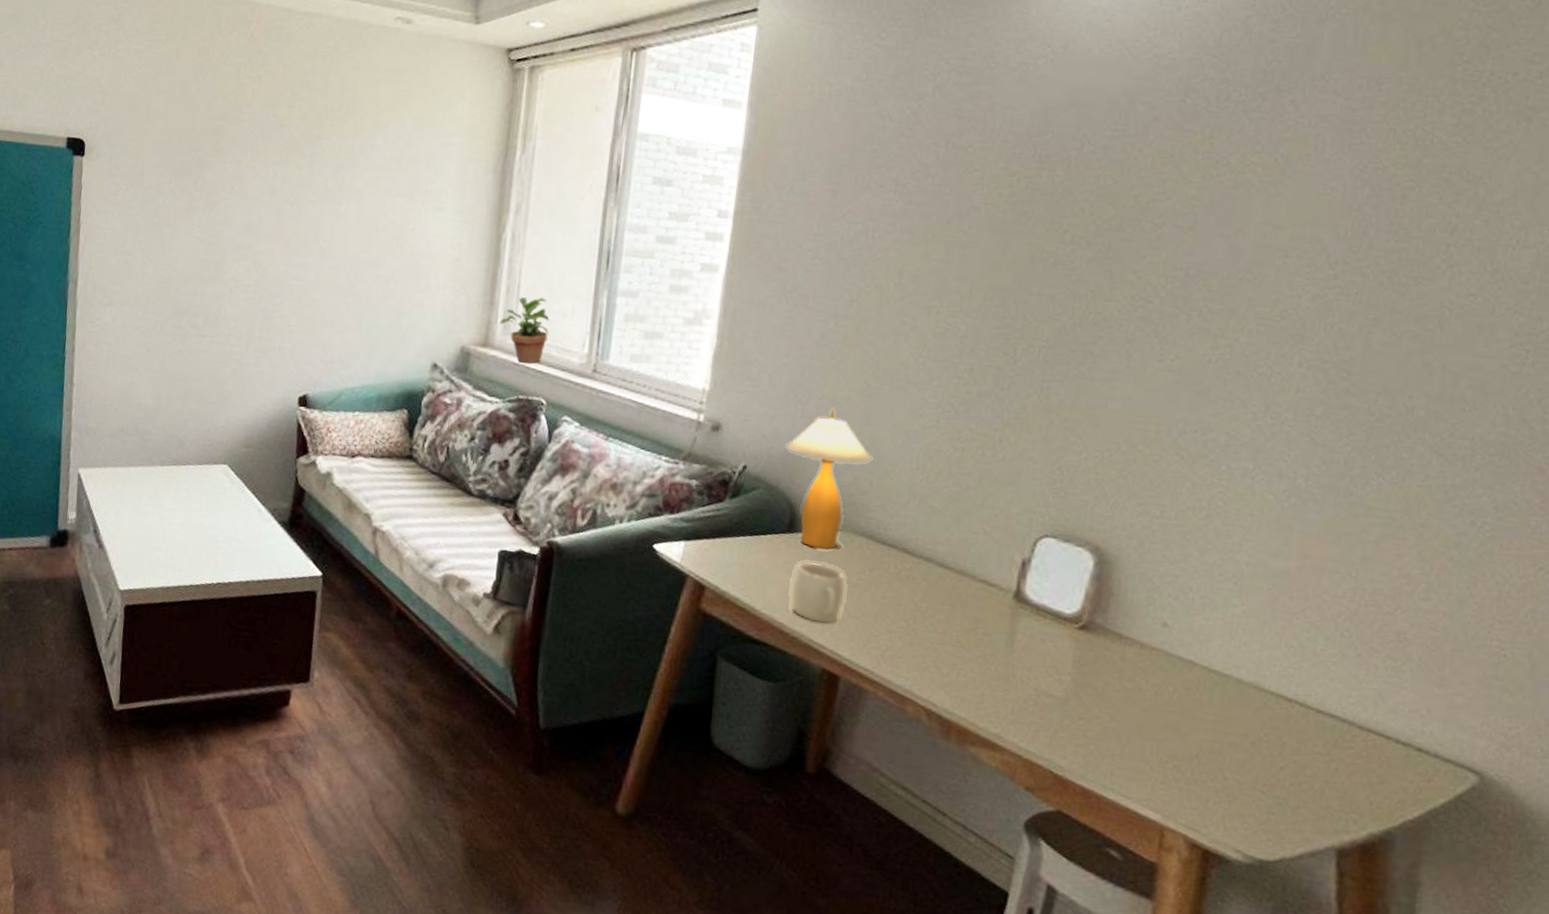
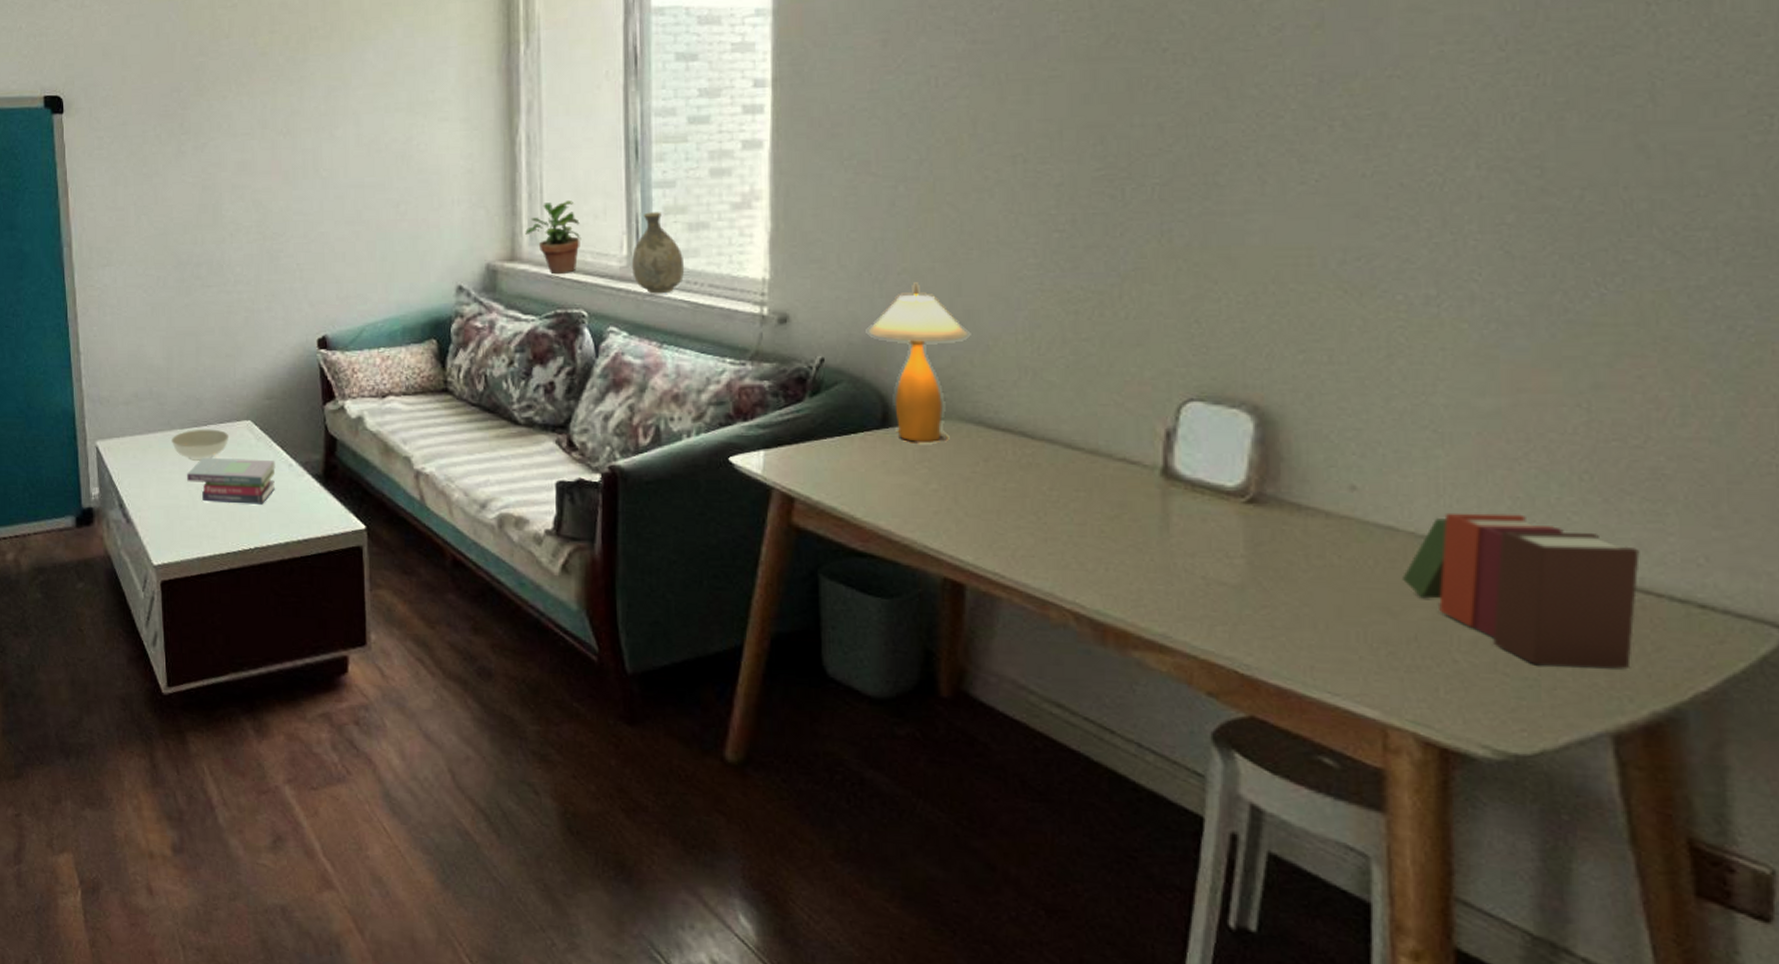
bowl: none [151,467,206,497] -> present [172,429,230,461]
books: none [161,495,246,544] -> present [187,457,276,505]
vase: none [590,317,637,392] -> present [632,212,685,294]
mug: present [791,563,845,624] -> none [895,459,958,526]
books: none [1193,653,1379,797] -> present [1403,512,1640,670]

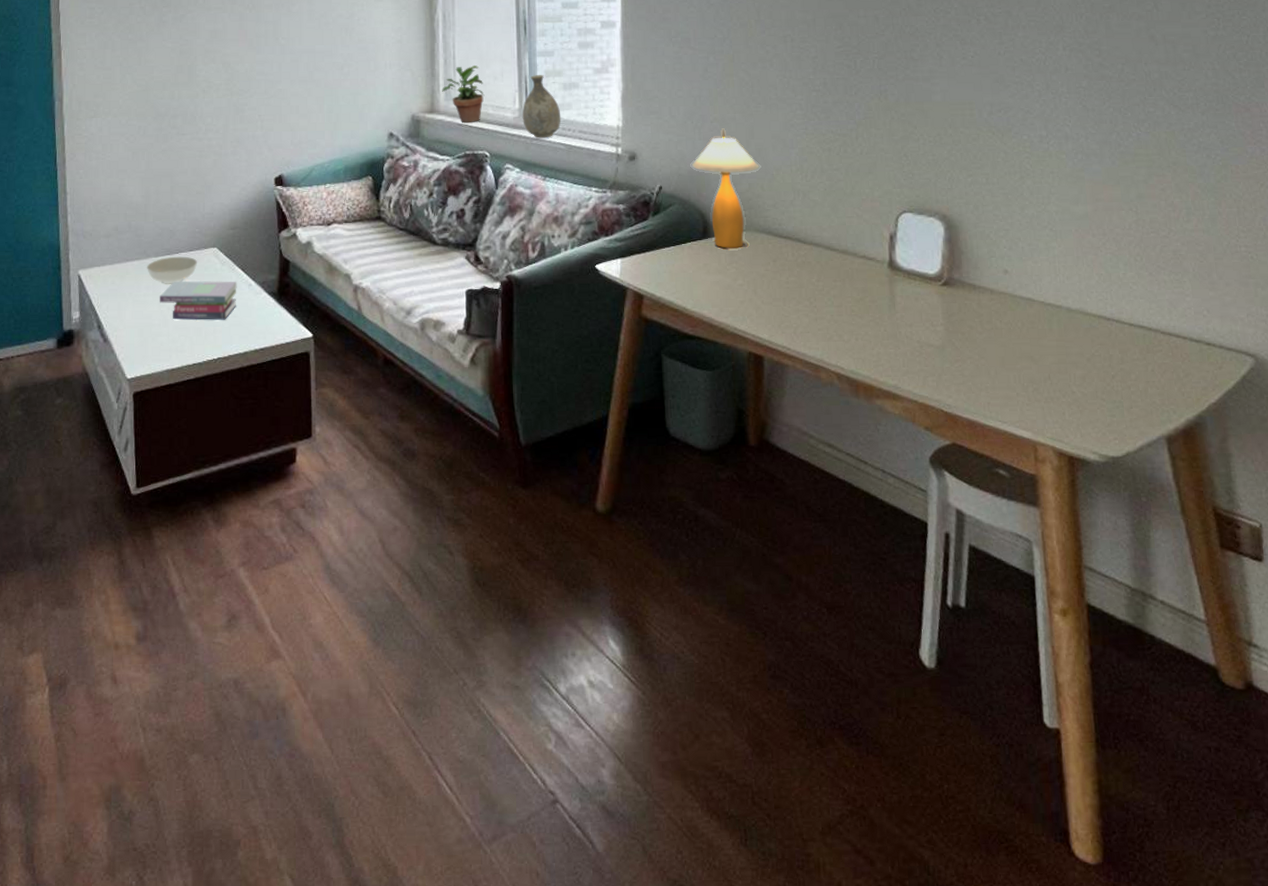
books: present [1403,512,1640,670] -> none [1039,286,1173,392]

